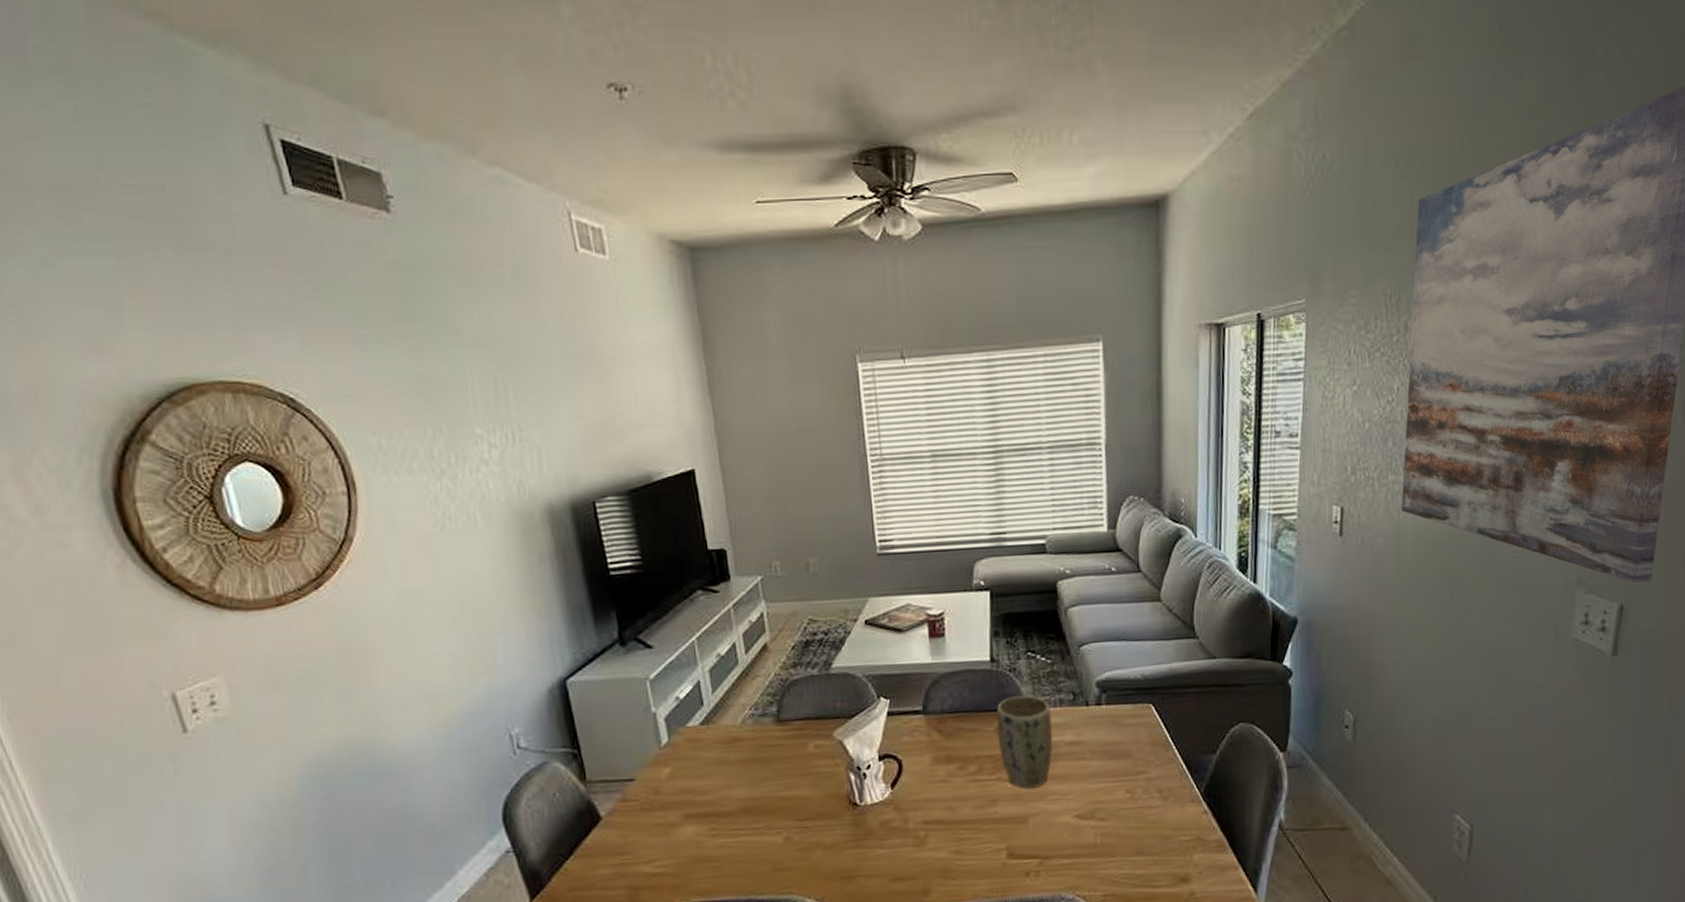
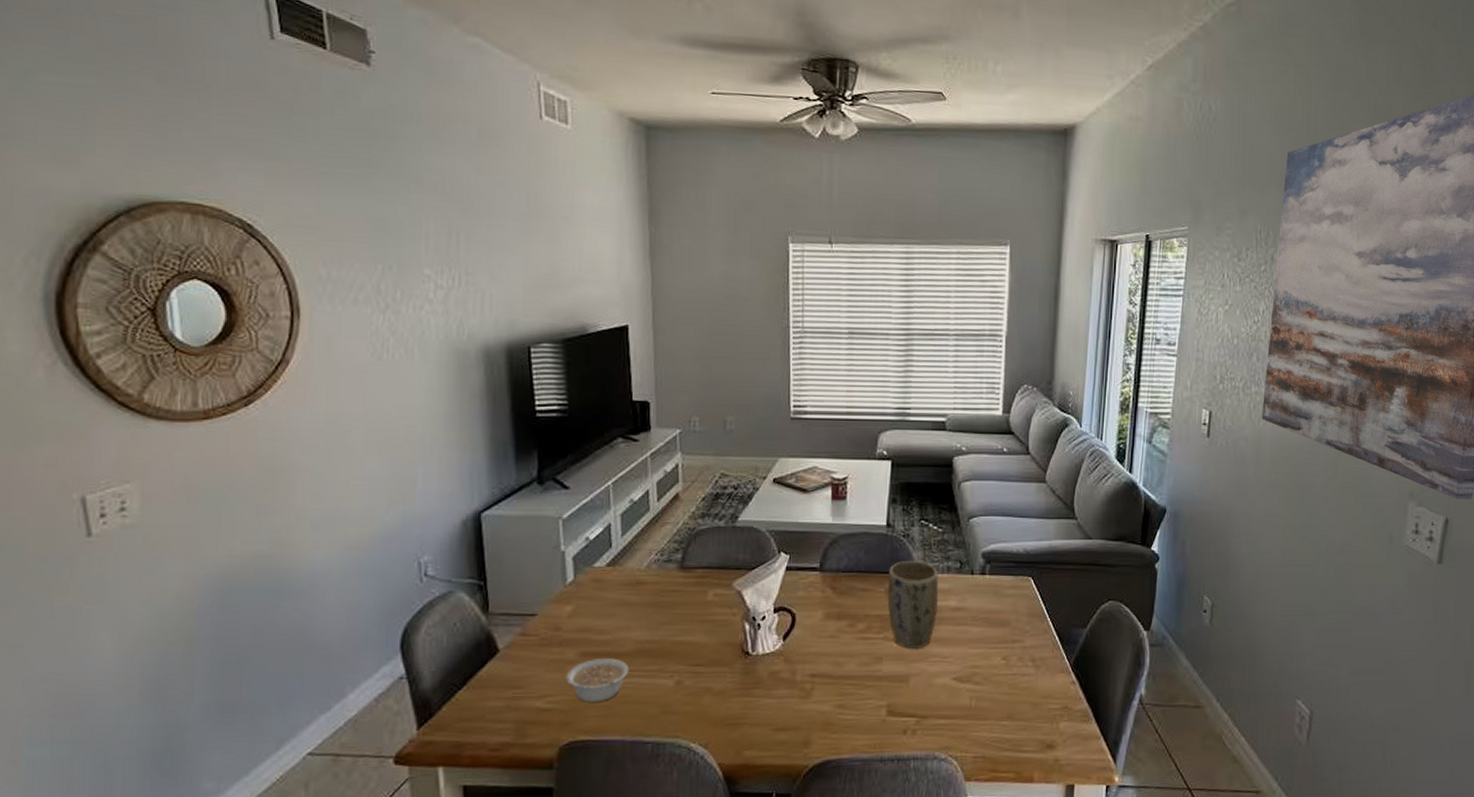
legume: none [671,818,735,864] -> present [566,658,629,702]

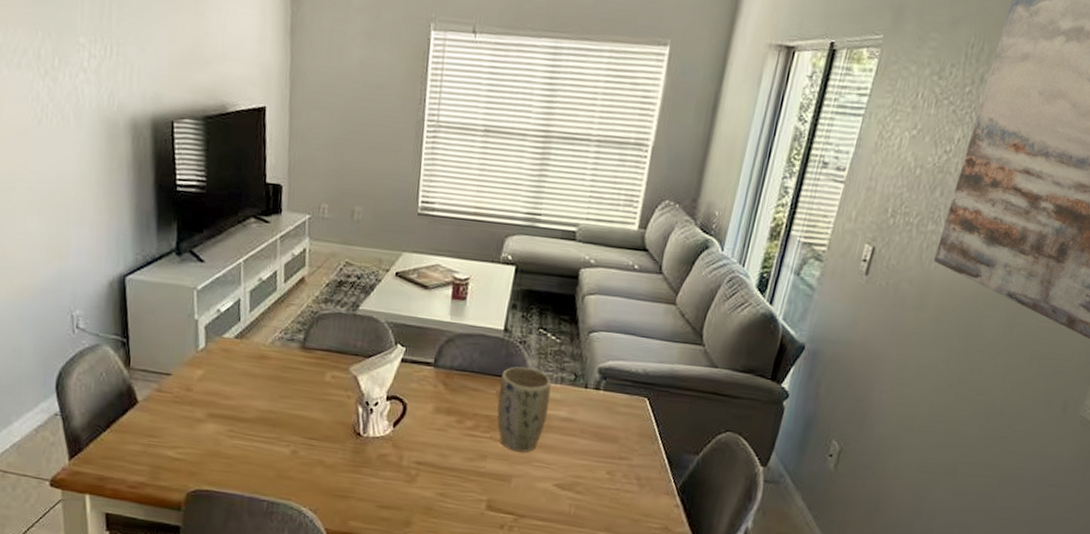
legume: present [566,658,629,702] -> none [194,420,251,459]

